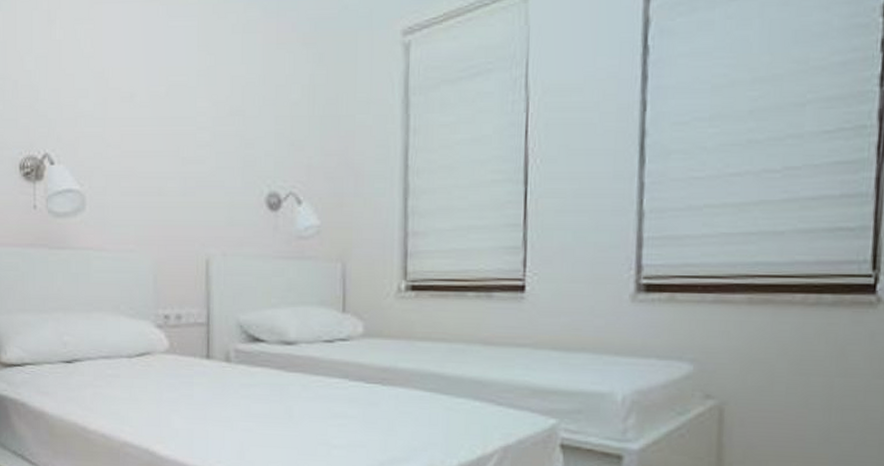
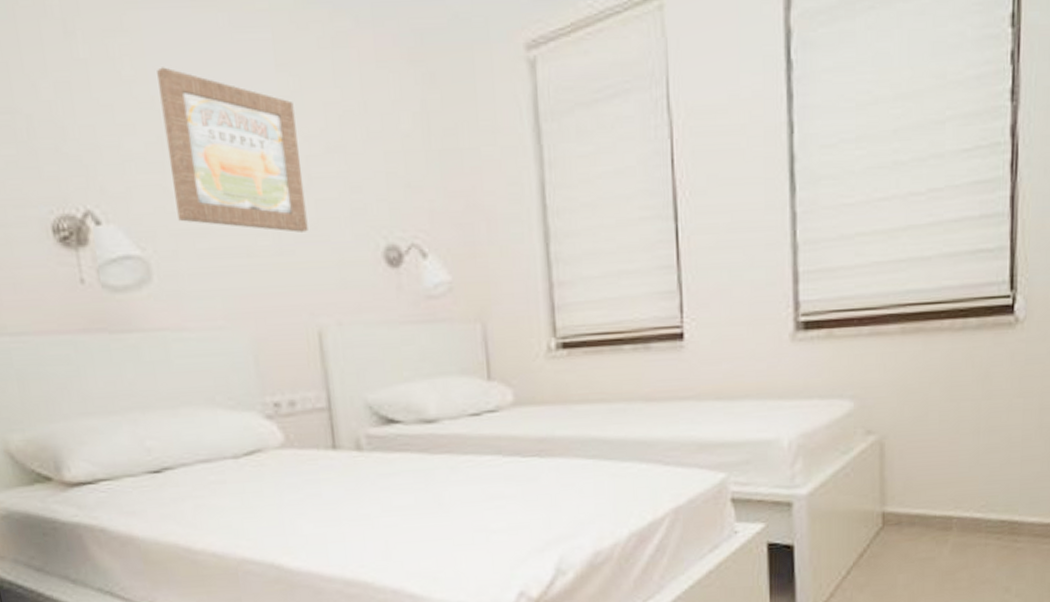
wall art: none [109,46,209,178] -> present [157,67,308,233]

